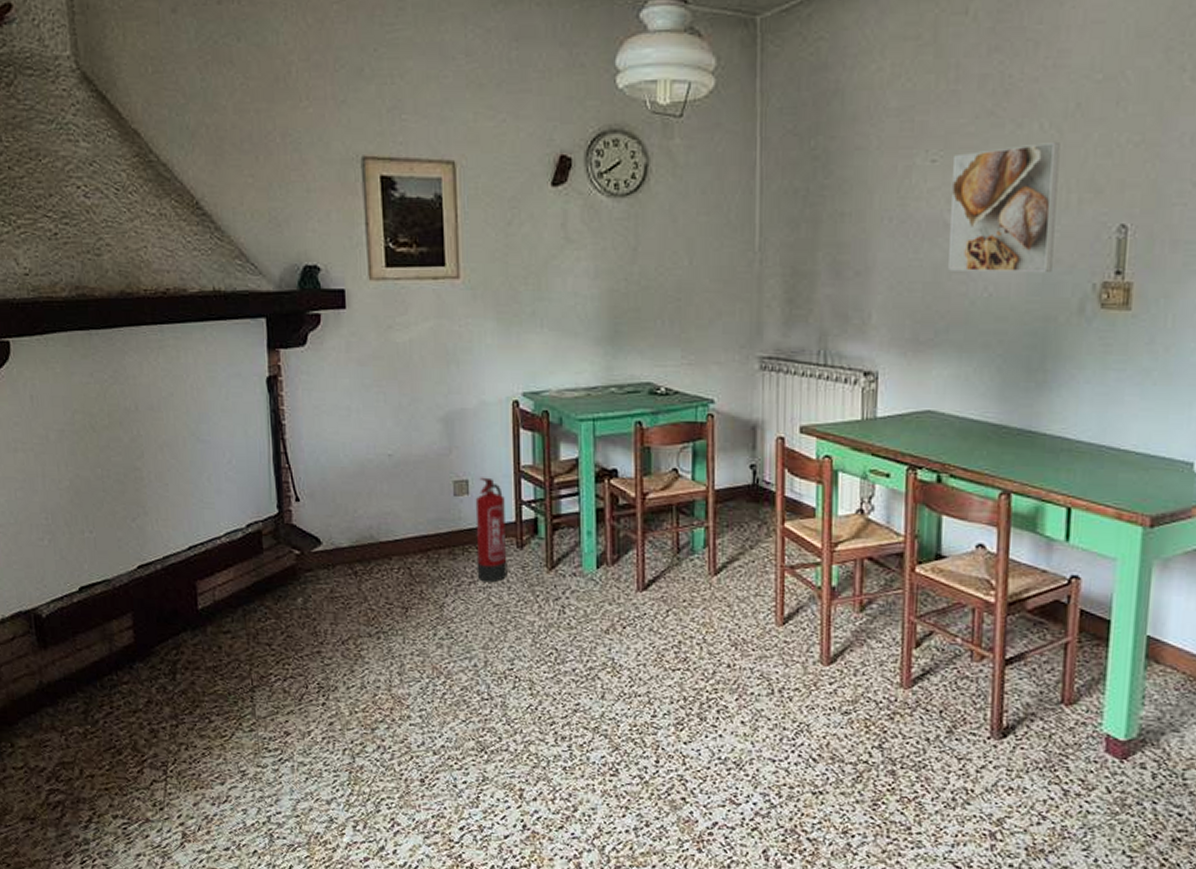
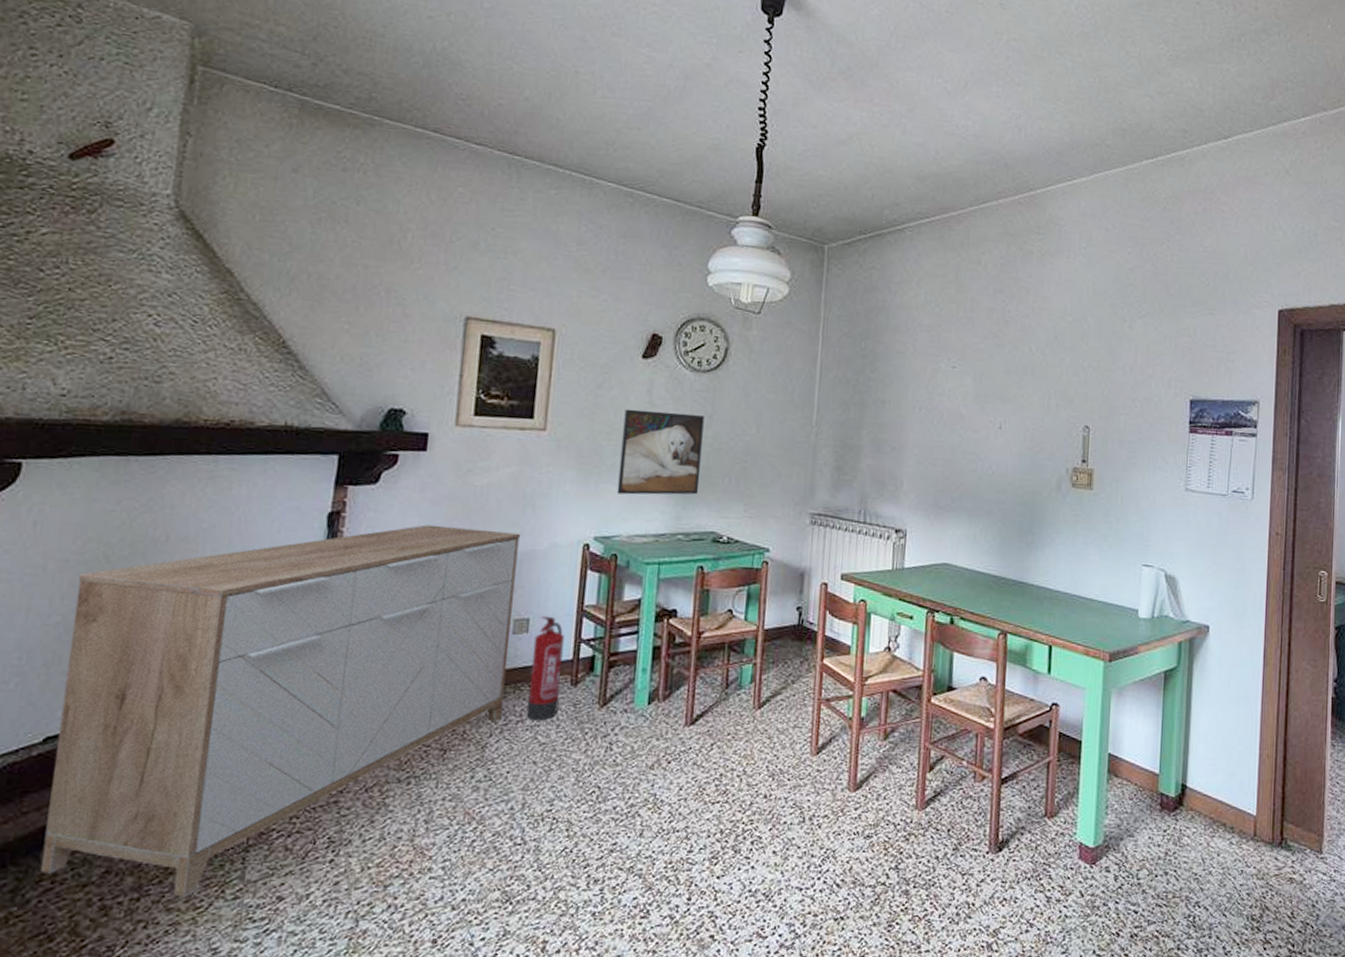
sideboard: none [74,386,454,727] -> present [40,524,520,897]
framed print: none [539,247,629,345] -> present [616,409,704,495]
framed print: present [947,141,1060,272] -> none [962,361,1044,457]

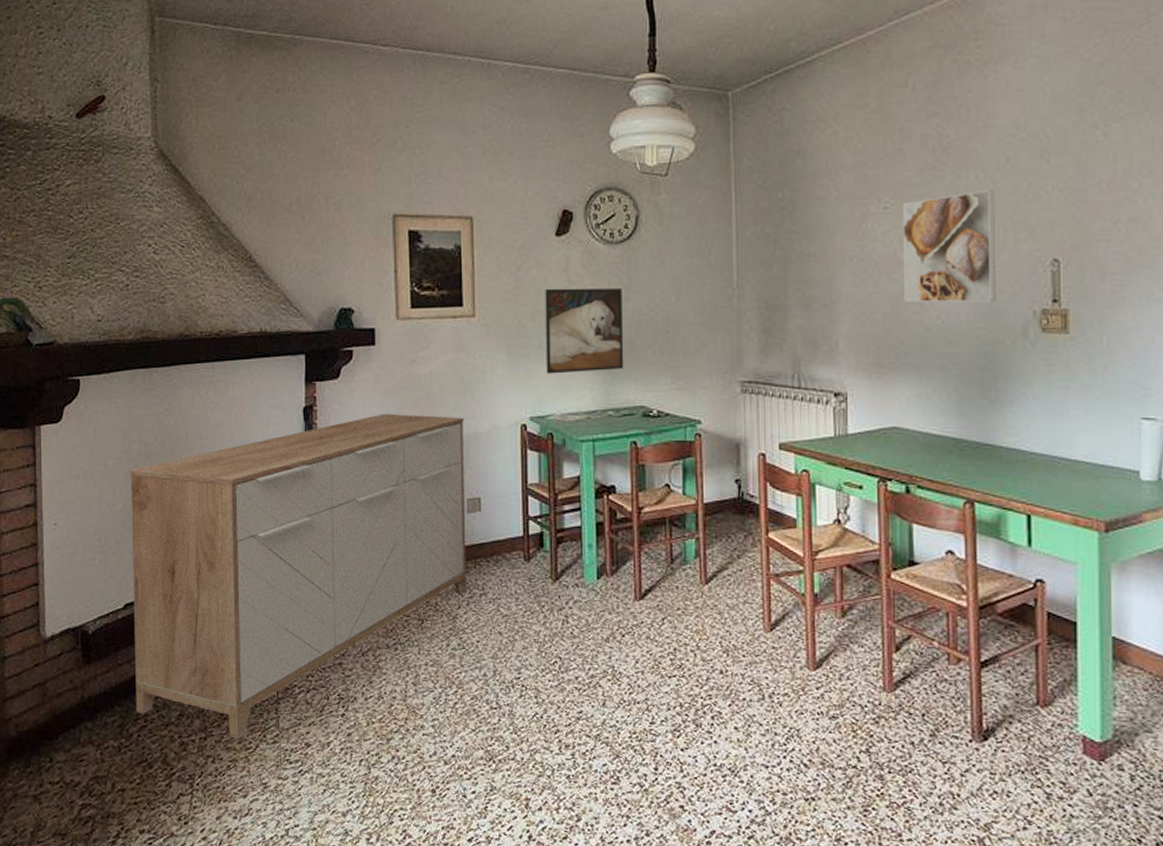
fire extinguisher: present [526,616,564,721] -> none [487,495,515,594]
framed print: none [962,361,1044,457] -> present [902,189,996,302]

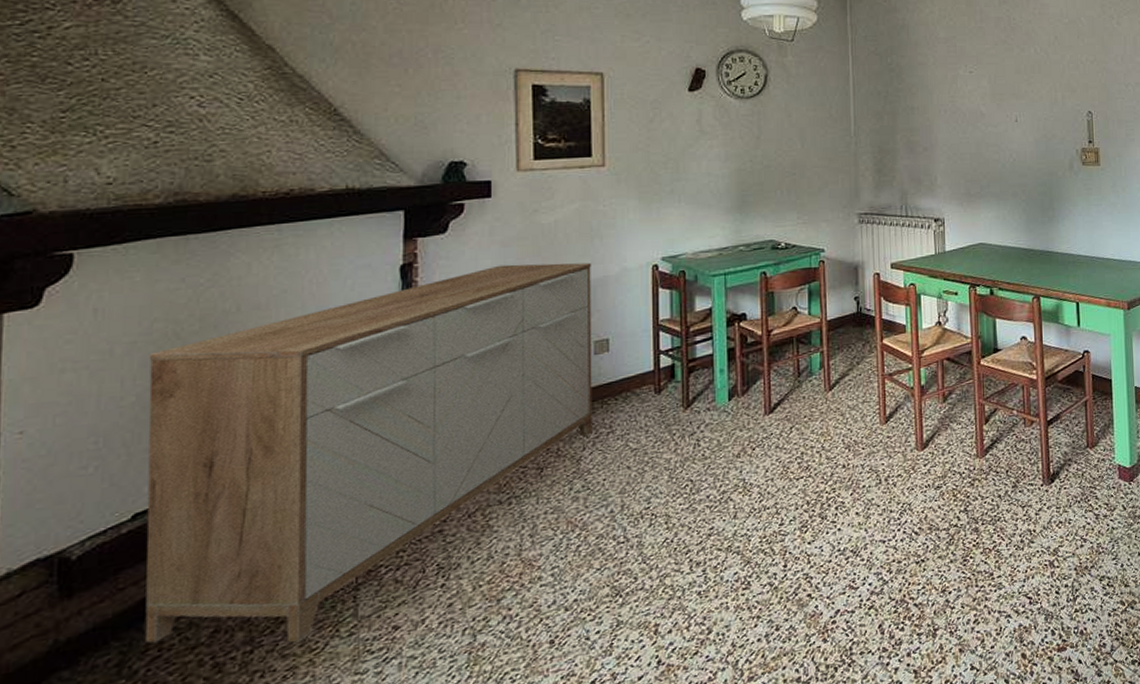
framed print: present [545,287,624,374] -> none [678,137,754,216]
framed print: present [902,189,996,302] -> none [983,60,1051,145]

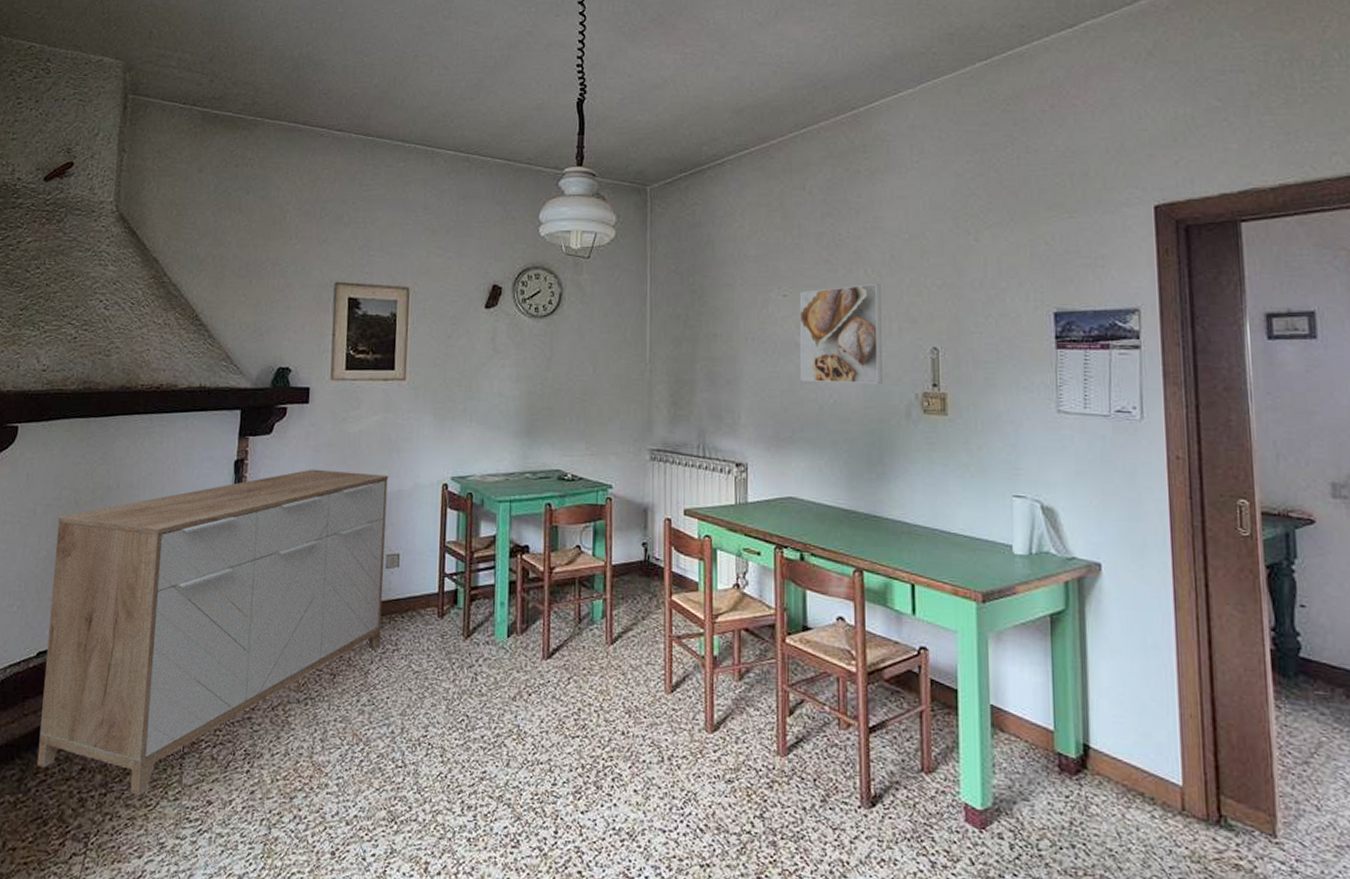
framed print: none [983,60,1051,145] -> present [799,283,882,383]

